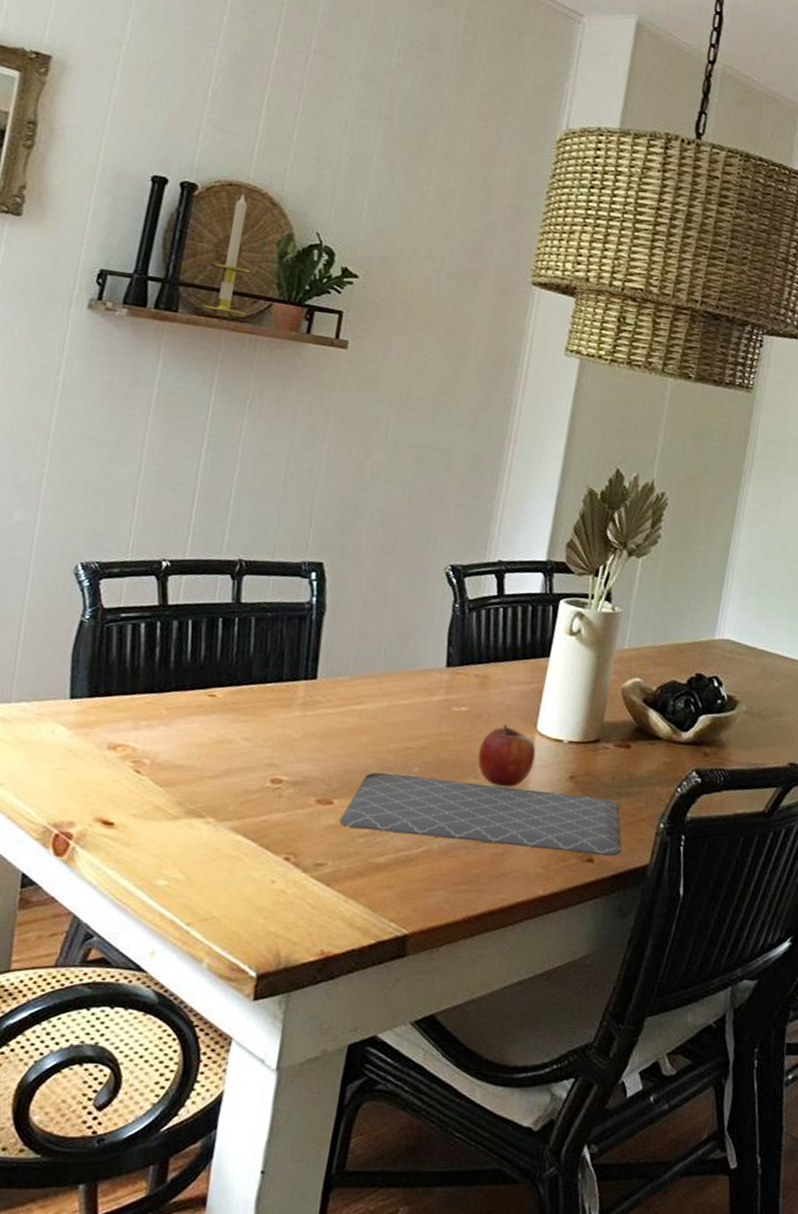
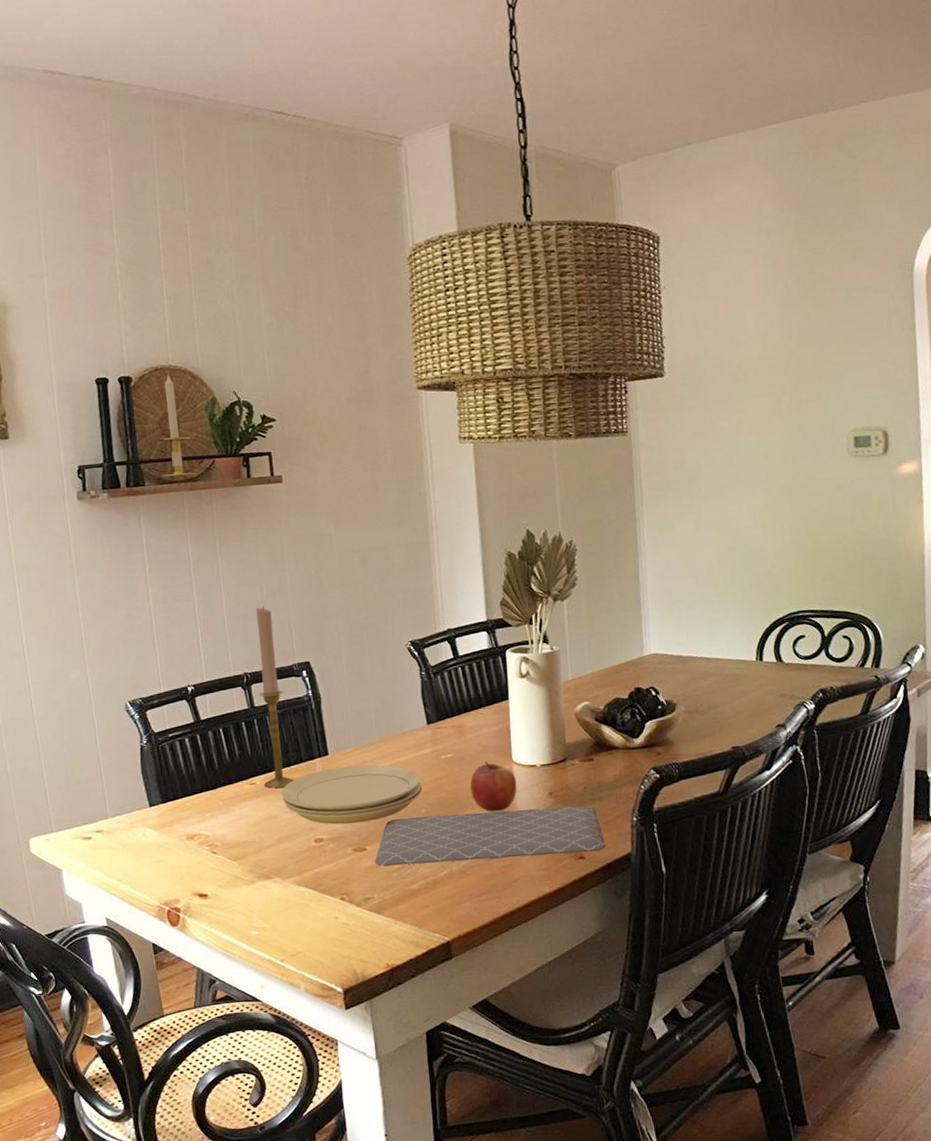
candlestick: none [225,484,293,707] -> present [255,605,294,788]
plate: none [244,696,422,770] -> present [281,764,423,824]

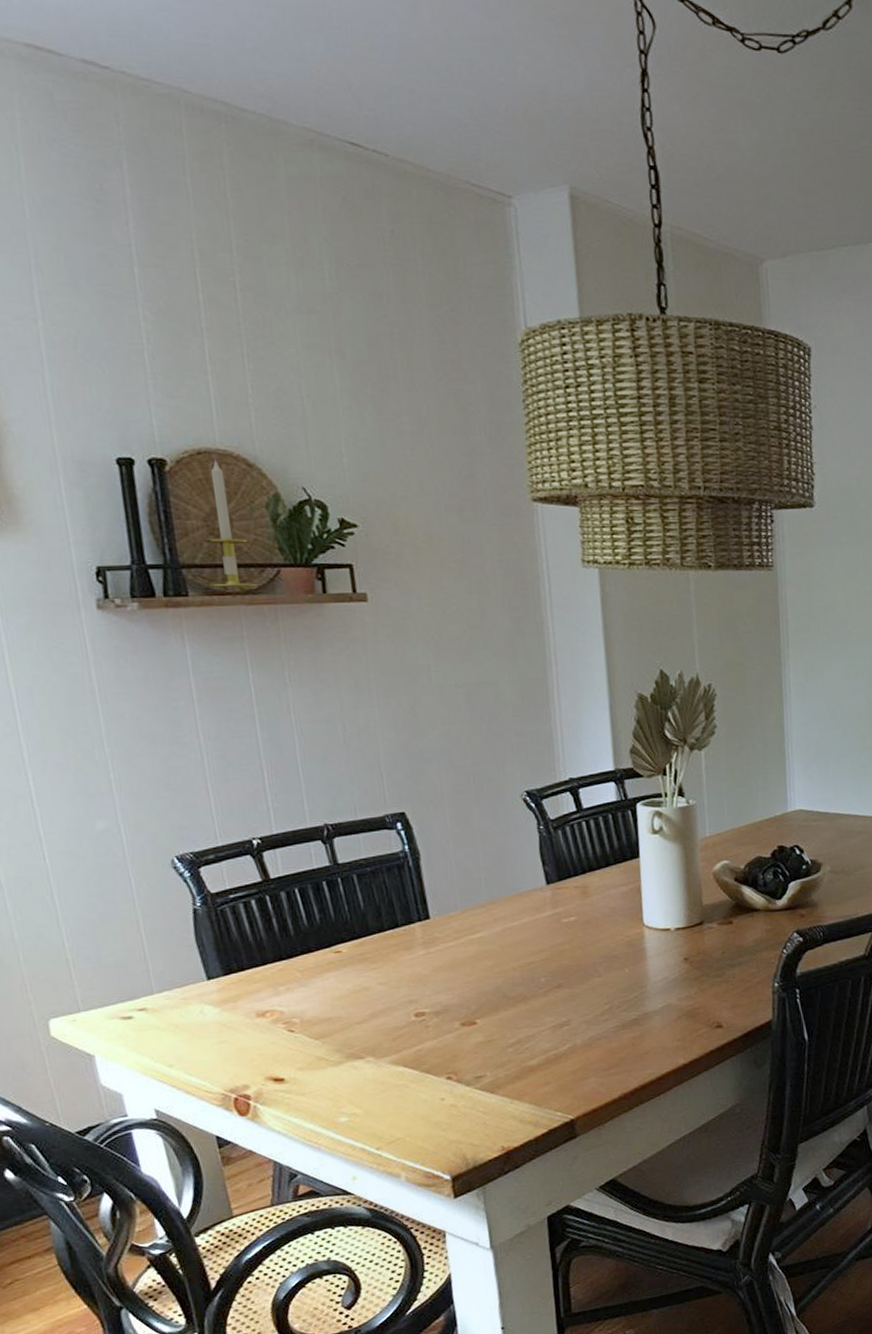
candlestick: present [255,605,294,788] -> none [336,746,389,957]
plate: present [281,764,423,824] -> none [373,929,542,996]
placemat: present [374,805,605,866] -> none [486,971,745,1041]
apple: present [469,761,517,811] -> none [595,925,649,979]

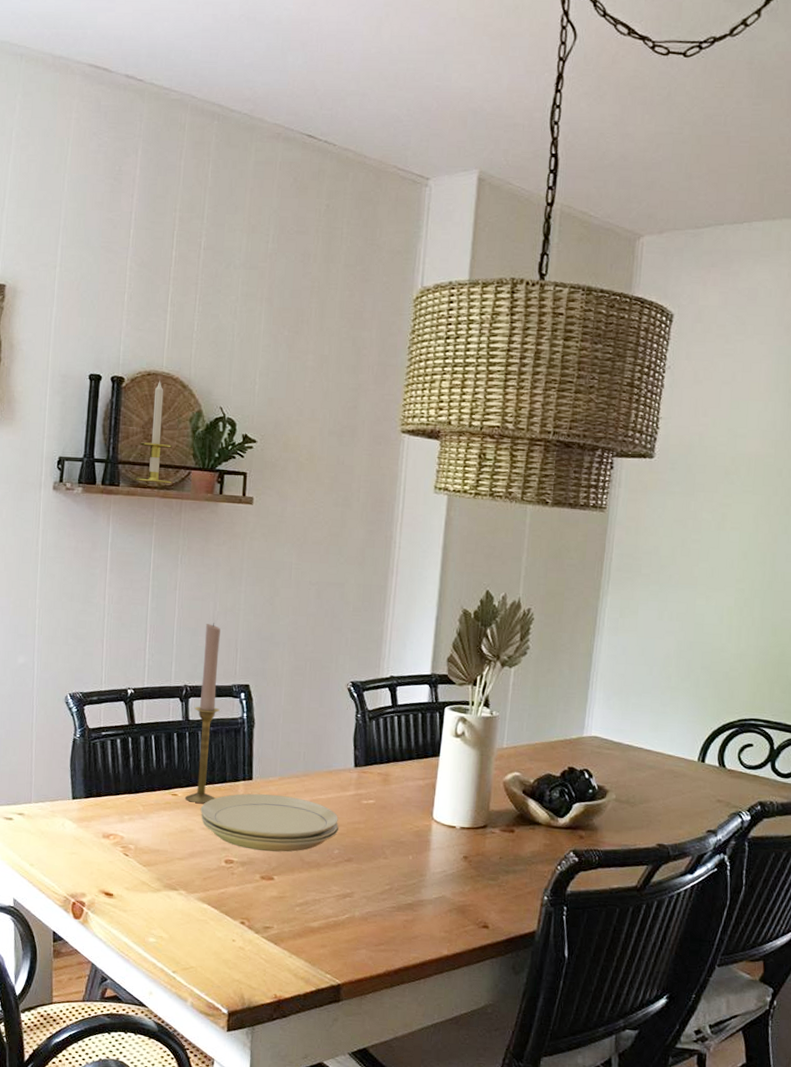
candlestick: none [336,746,389,957] -> present [184,622,221,803]
plate: none [373,929,542,996] -> present [200,793,339,852]

